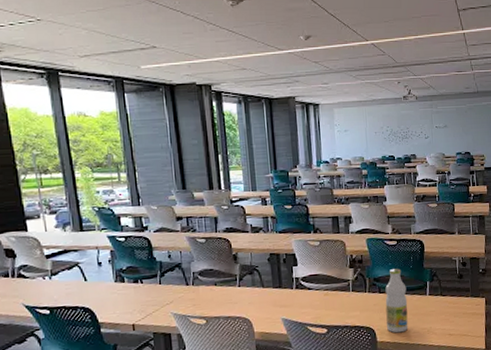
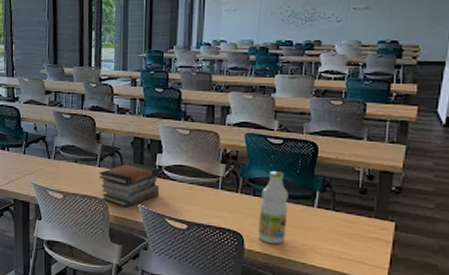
book stack: none [239,277,300,322] -> present [98,162,160,207]

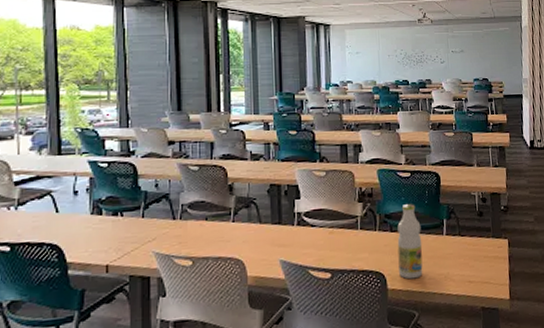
book stack: present [98,162,160,207] -> none [233,212,301,265]

